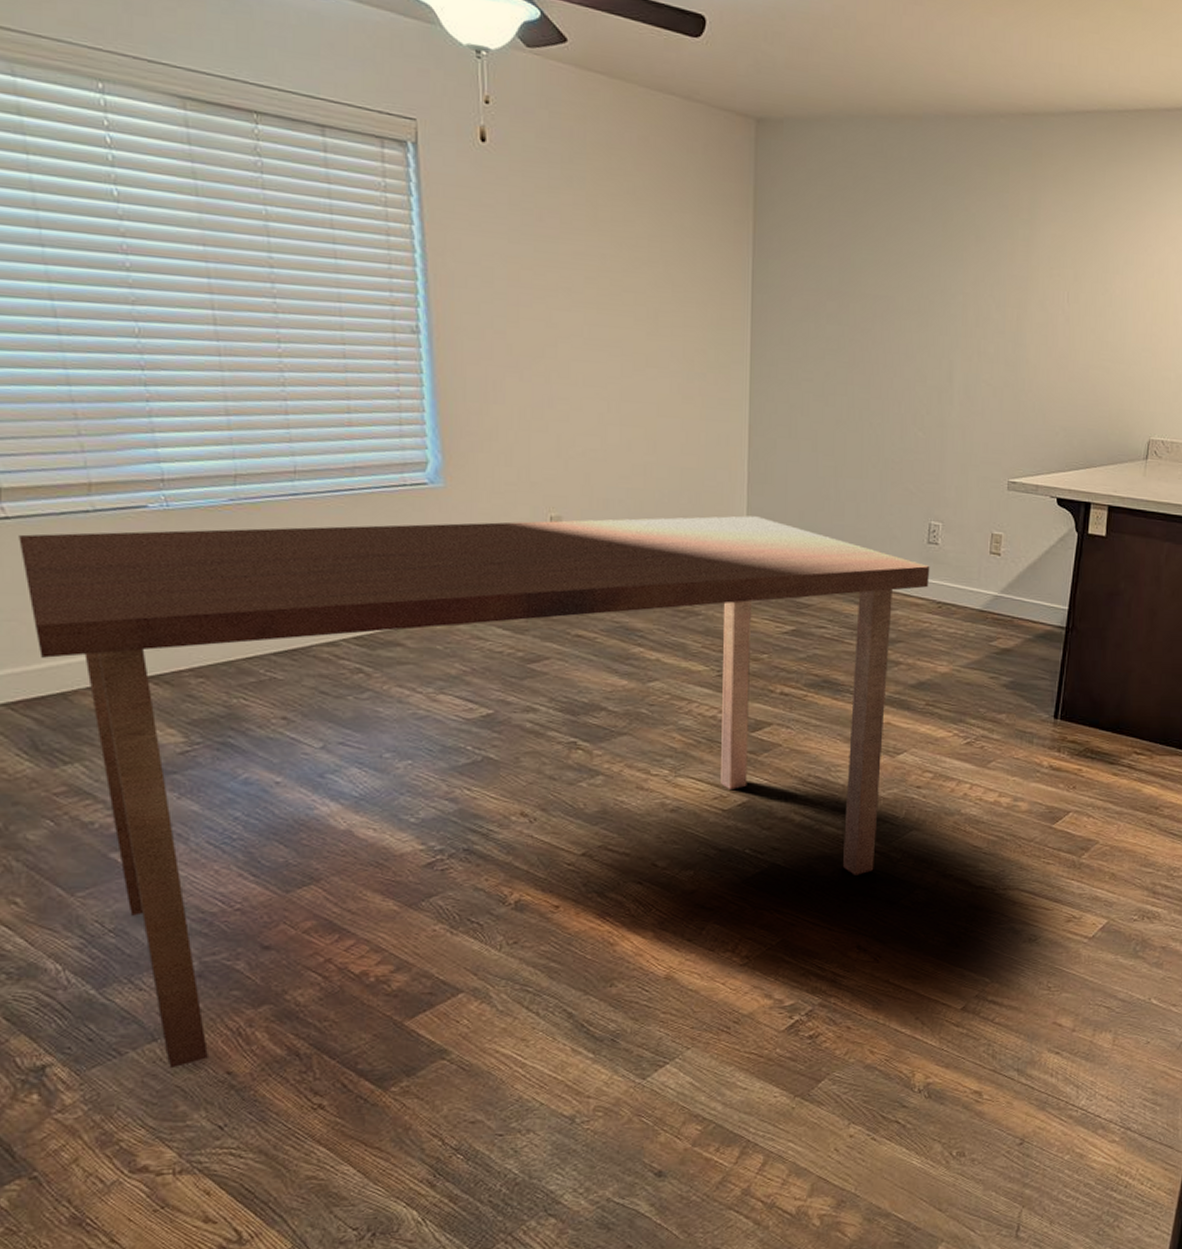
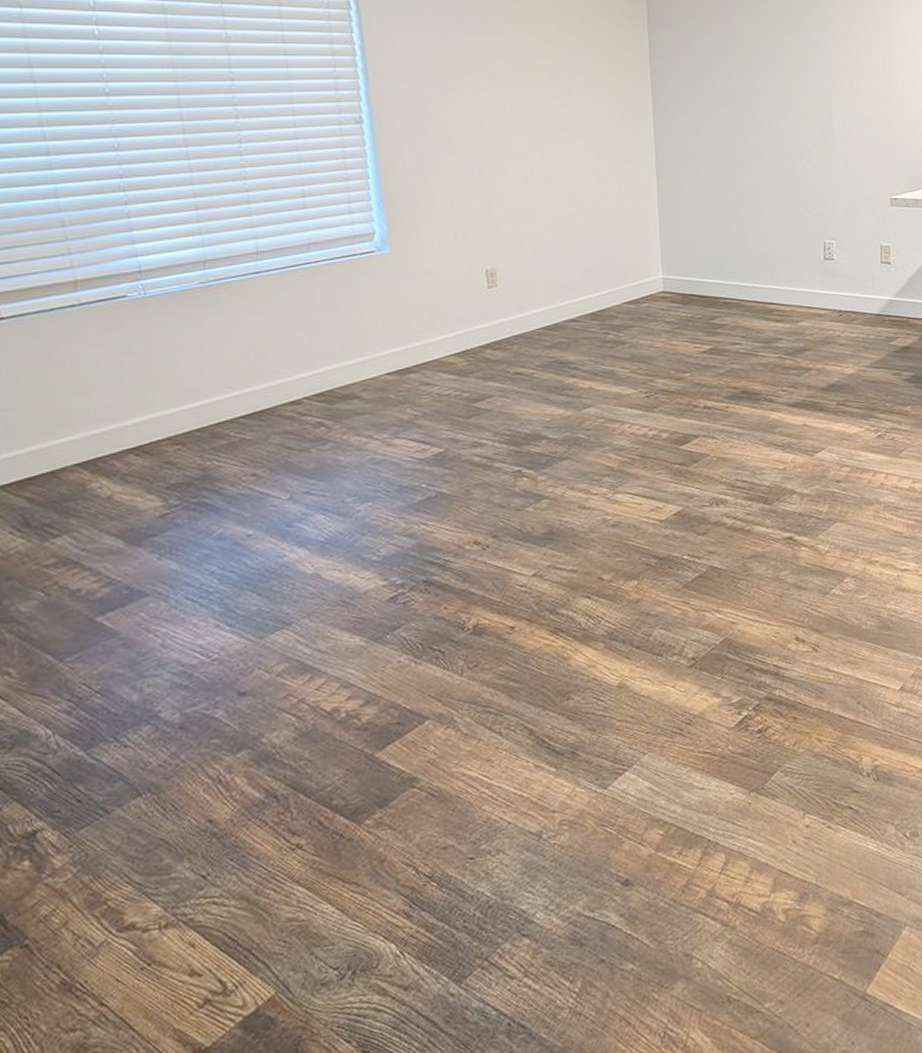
dining table: present [19,516,930,1069] -> none [12,251,829,823]

